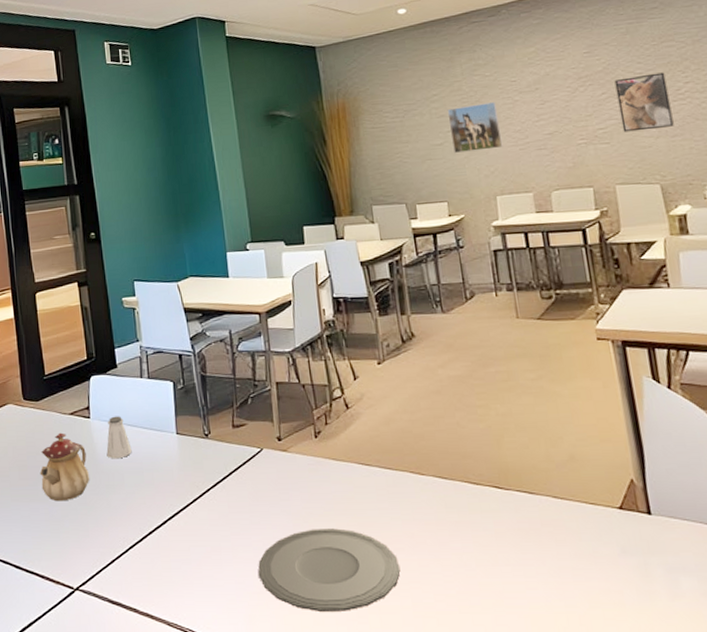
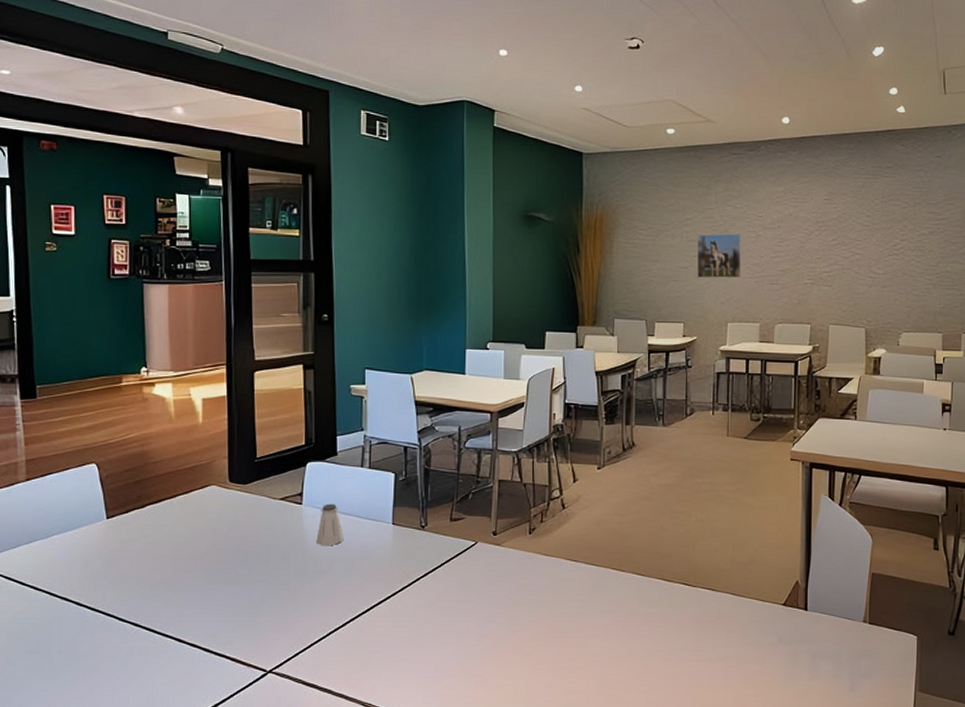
teapot: present [39,432,90,502] -> none [240,517,296,586]
plate: present [258,528,401,611] -> none [457,617,591,691]
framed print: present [614,72,674,133] -> none [844,227,887,279]

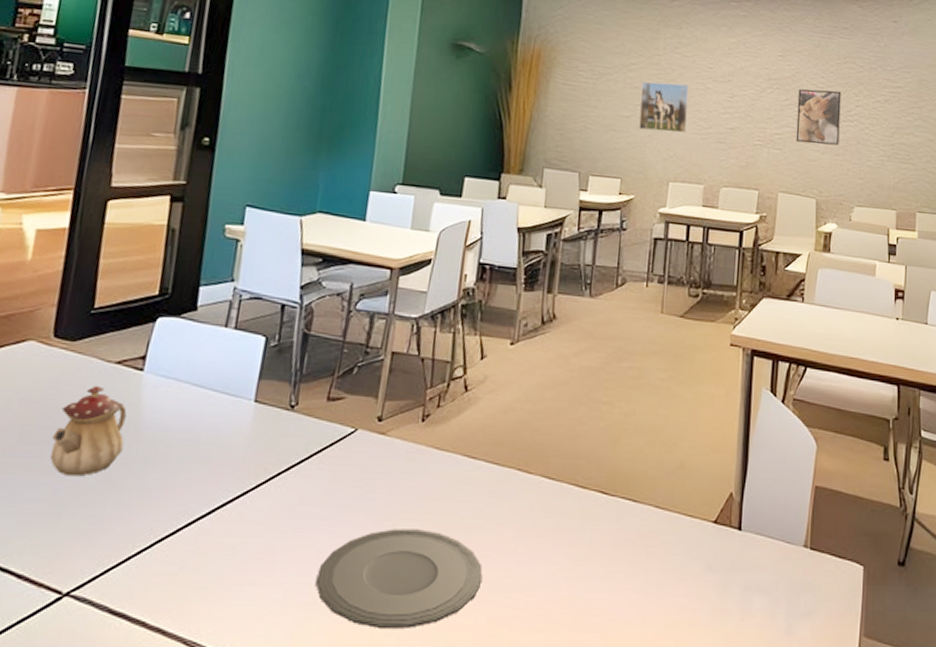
teapot: none [240,517,296,586] -> present [50,385,127,477]
saltshaker: present [316,504,344,546] -> none [154,371,191,427]
plate: none [457,617,591,691] -> present [315,528,483,628]
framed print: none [844,227,887,279] -> present [795,89,841,145]

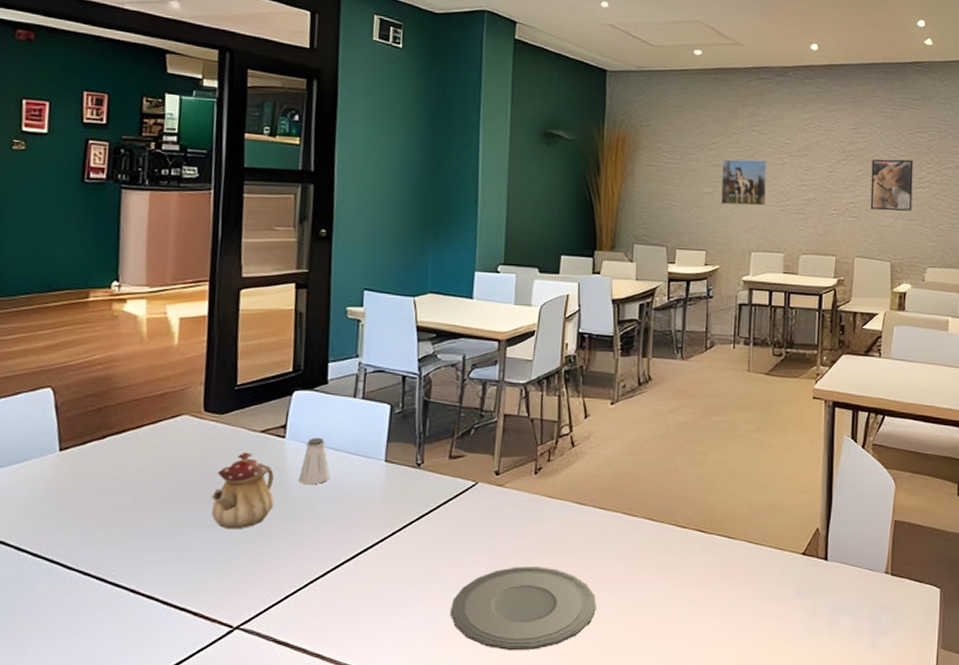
saltshaker: none [154,371,191,427] -> present [298,437,330,485]

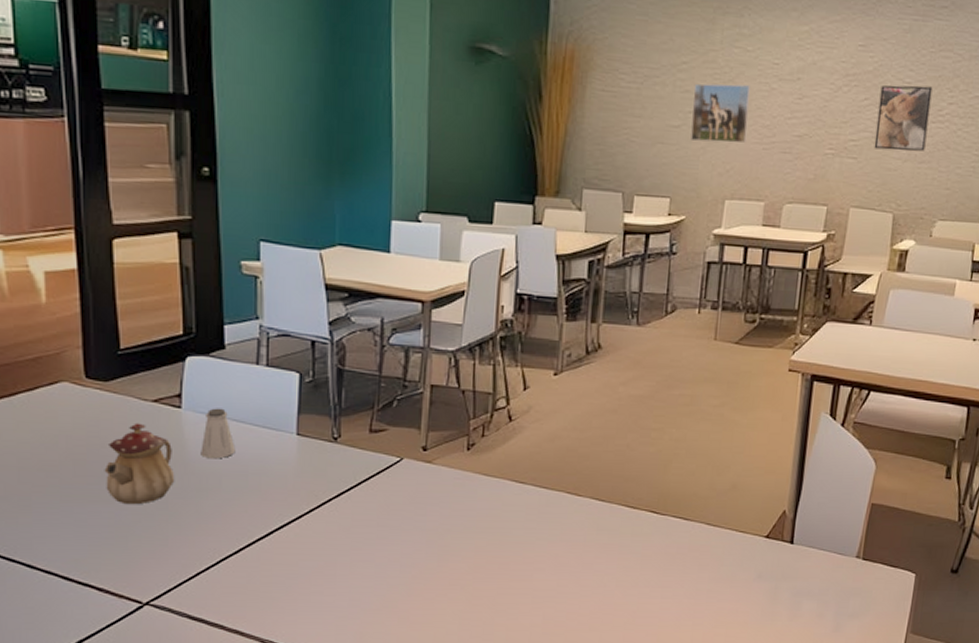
plate: present [450,566,597,650] -> none [377,546,537,629]

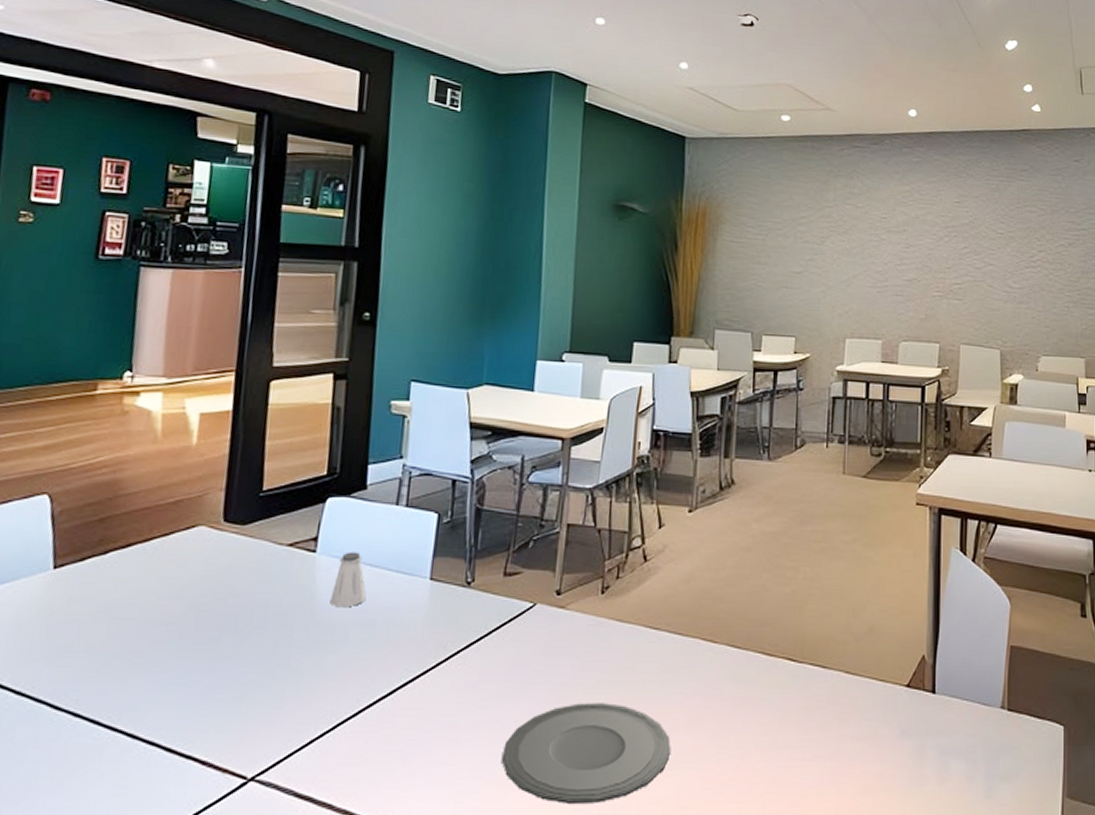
teapot: present [104,423,175,505] -> none [227,569,302,661]
plate: none [377,546,537,629] -> present [501,703,671,803]
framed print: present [691,83,751,144] -> none [811,235,863,288]
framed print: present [873,85,933,151] -> none [976,235,1023,293]

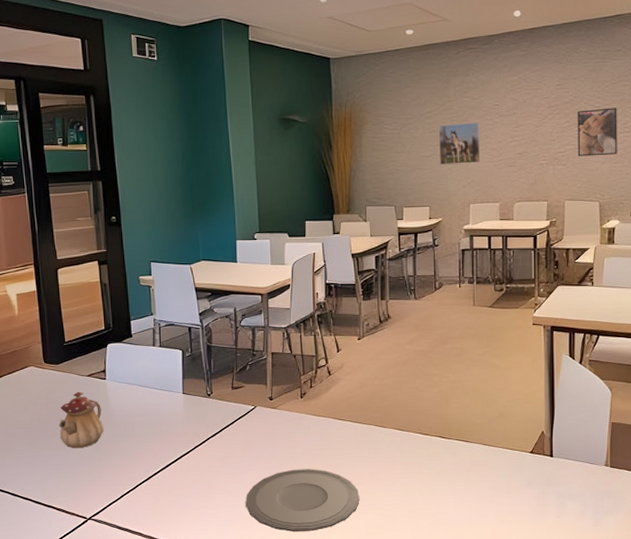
teapot: none [227,569,302,661] -> present [58,391,104,449]
saltshaker: present [330,551,367,608] -> none [120,378,143,414]
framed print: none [811,235,863,288] -> present [438,122,481,165]
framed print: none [976,235,1023,293] -> present [577,107,617,157]

